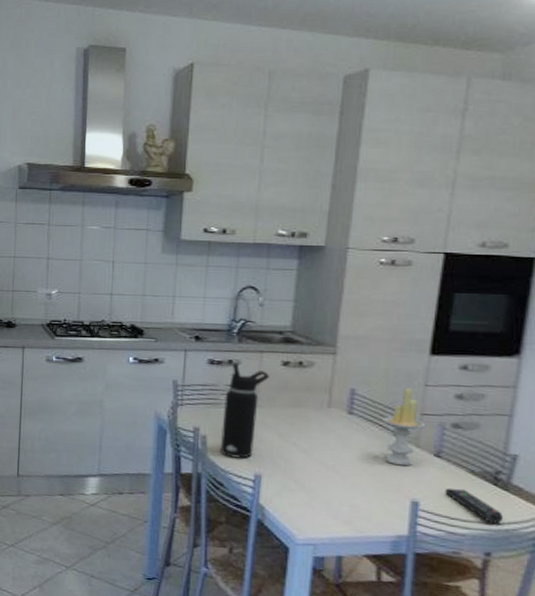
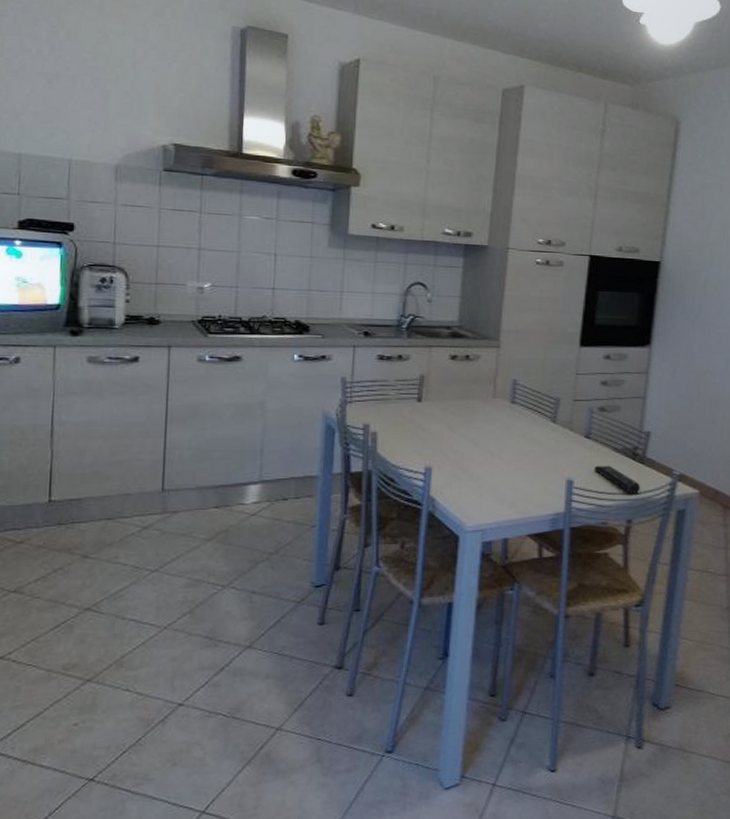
water bottle: present [220,363,269,459] -> none [391,358,438,452]
candle: present [382,388,425,466] -> none [541,377,576,449]

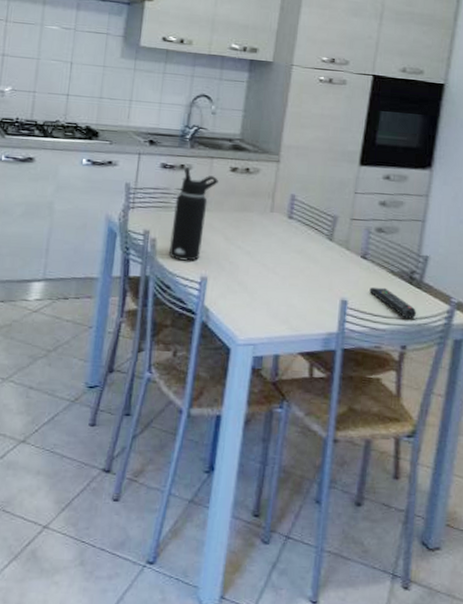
water bottle: none [391,358,438,452] -> present [169,167,218,261]

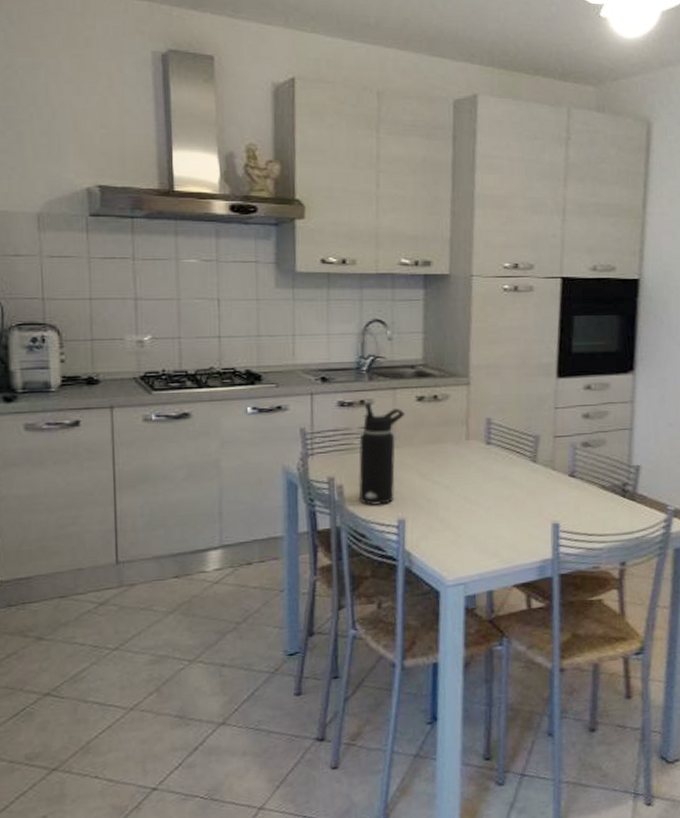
remote control: present [369,287,416,319] -> none [581,504,632,534]

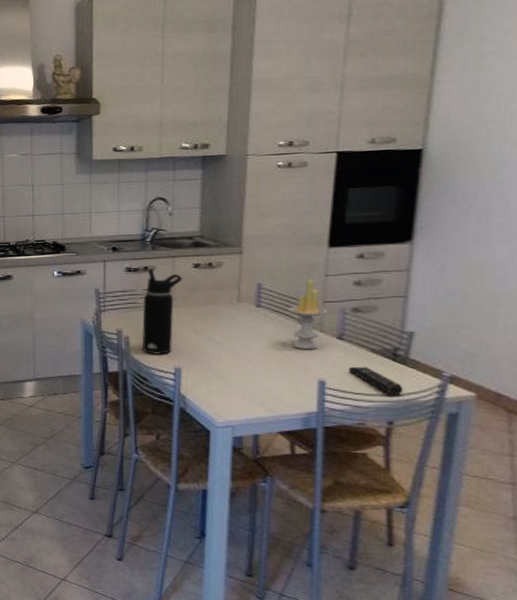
candle: none [519,412,558,491] -> present [288,279,327,350]
remote control: none [581,504,632,534] -> present [349,366,402,395]

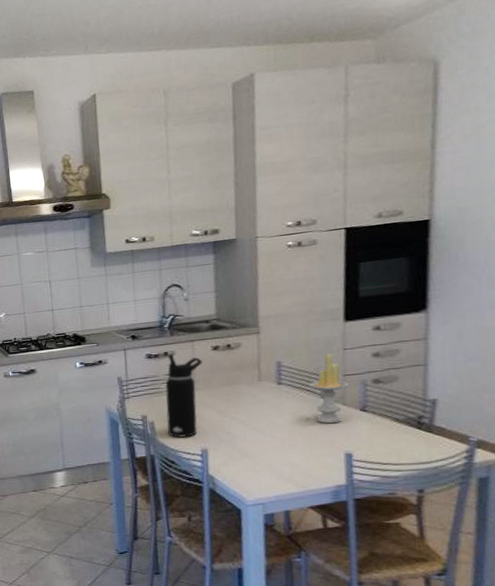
remote control: present [349,366,402,395] -> none [374,436,430,463]

